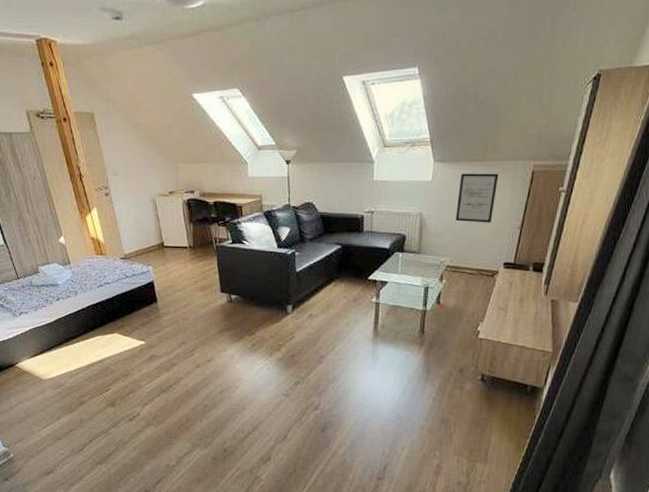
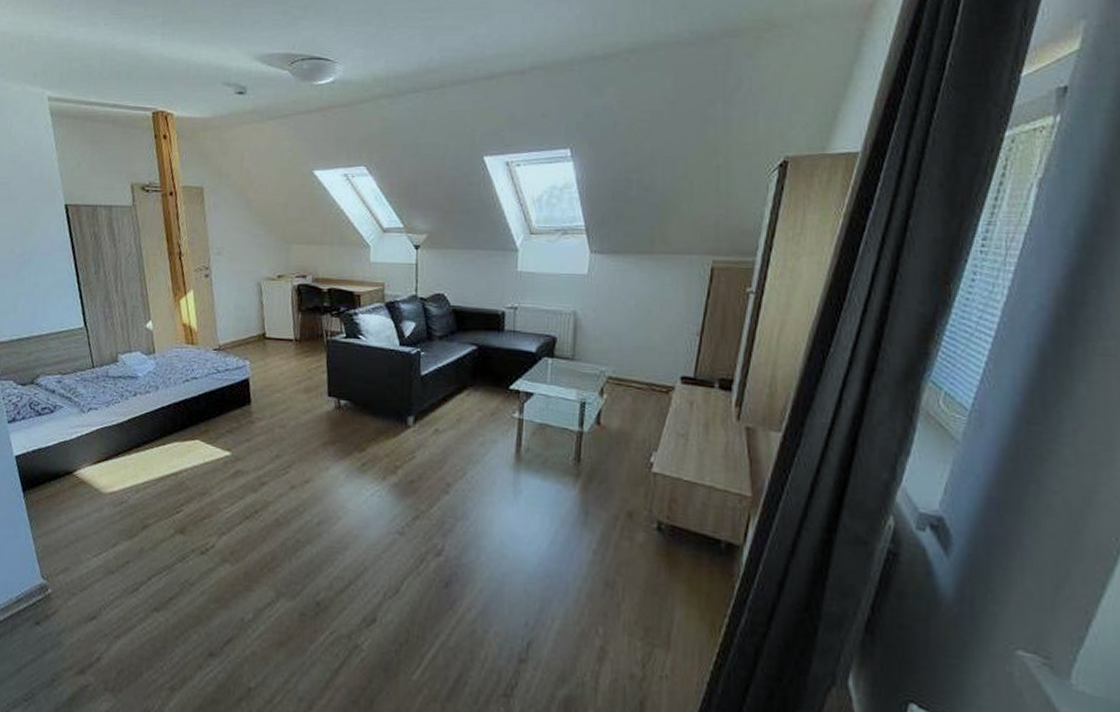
wall art: present [455,173,499,223] -> none [618,267,670,327]

